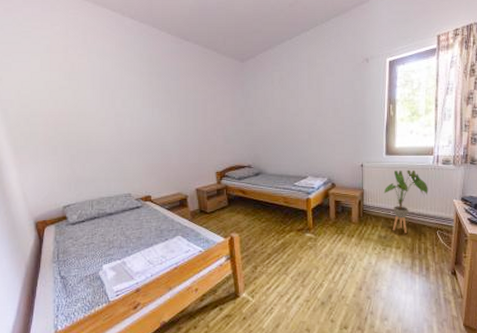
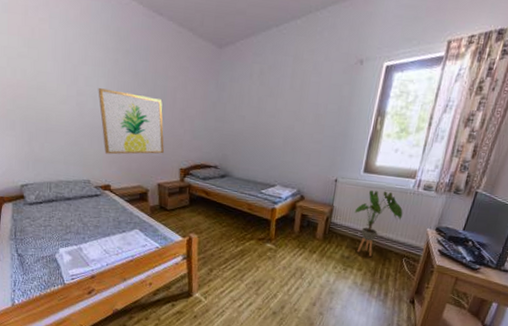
wall art: none [134,108,199,167] -> present [98,88,164,155]

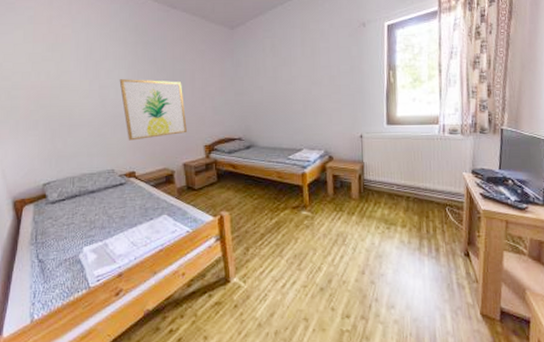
house plant: present [354,190,403,256] -> none [386,140,435,210]

